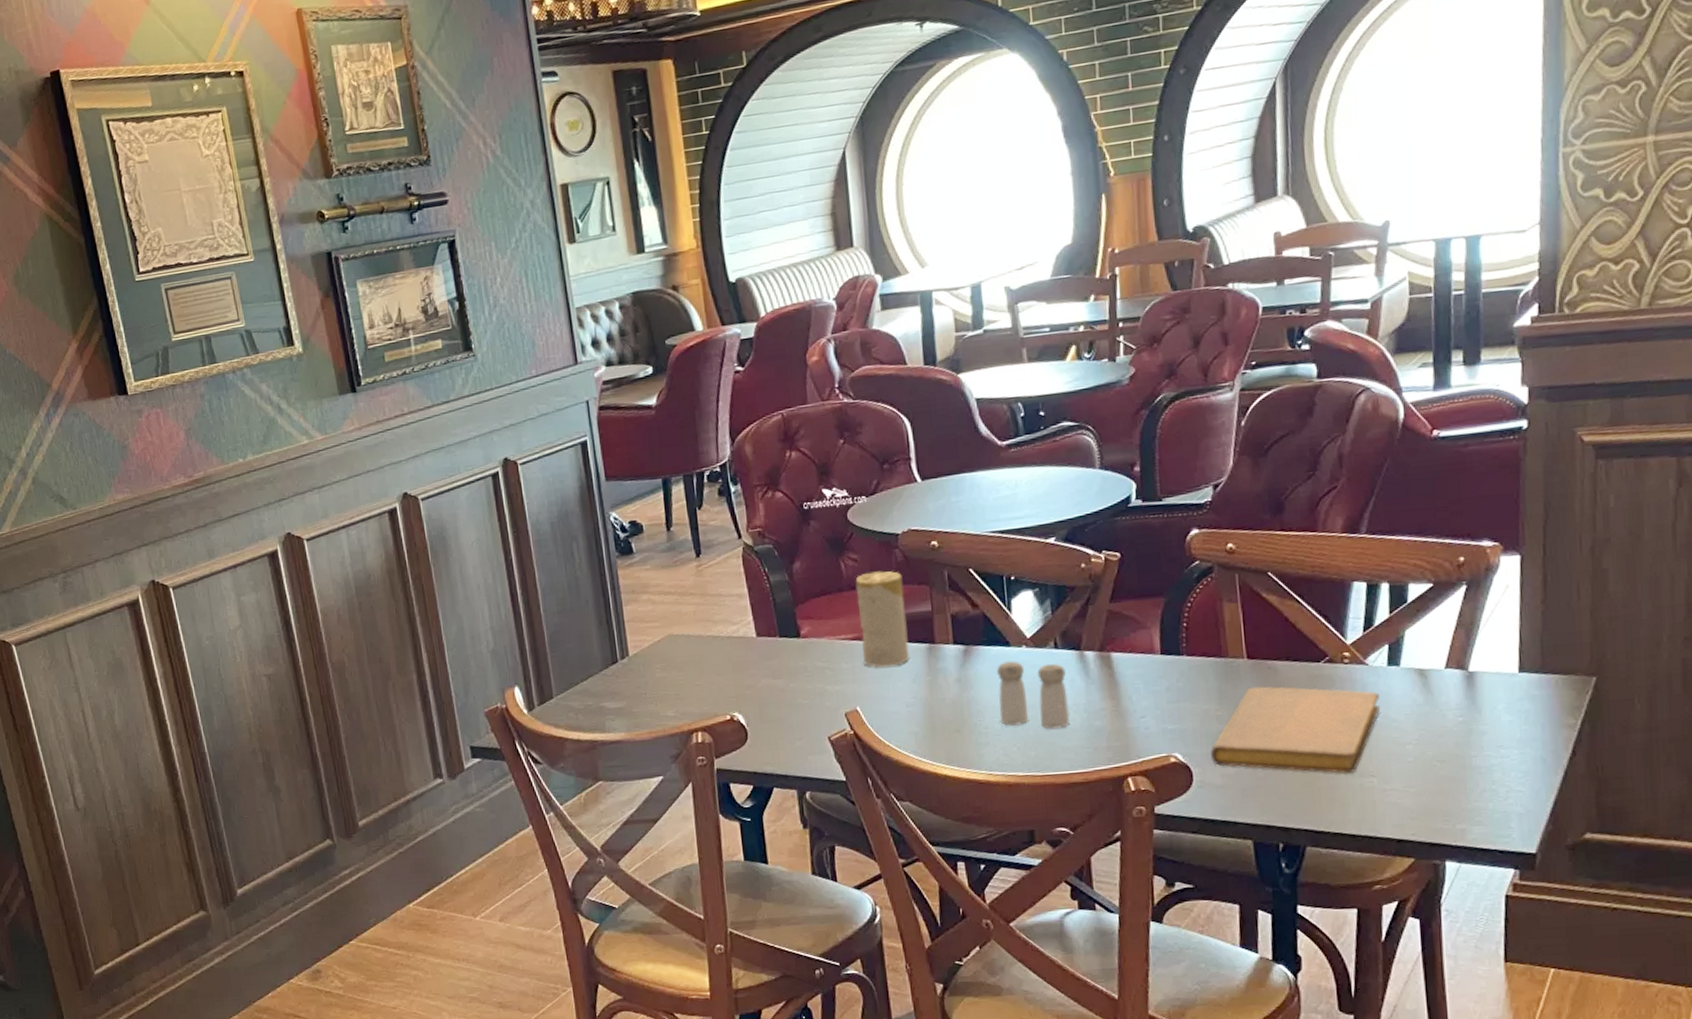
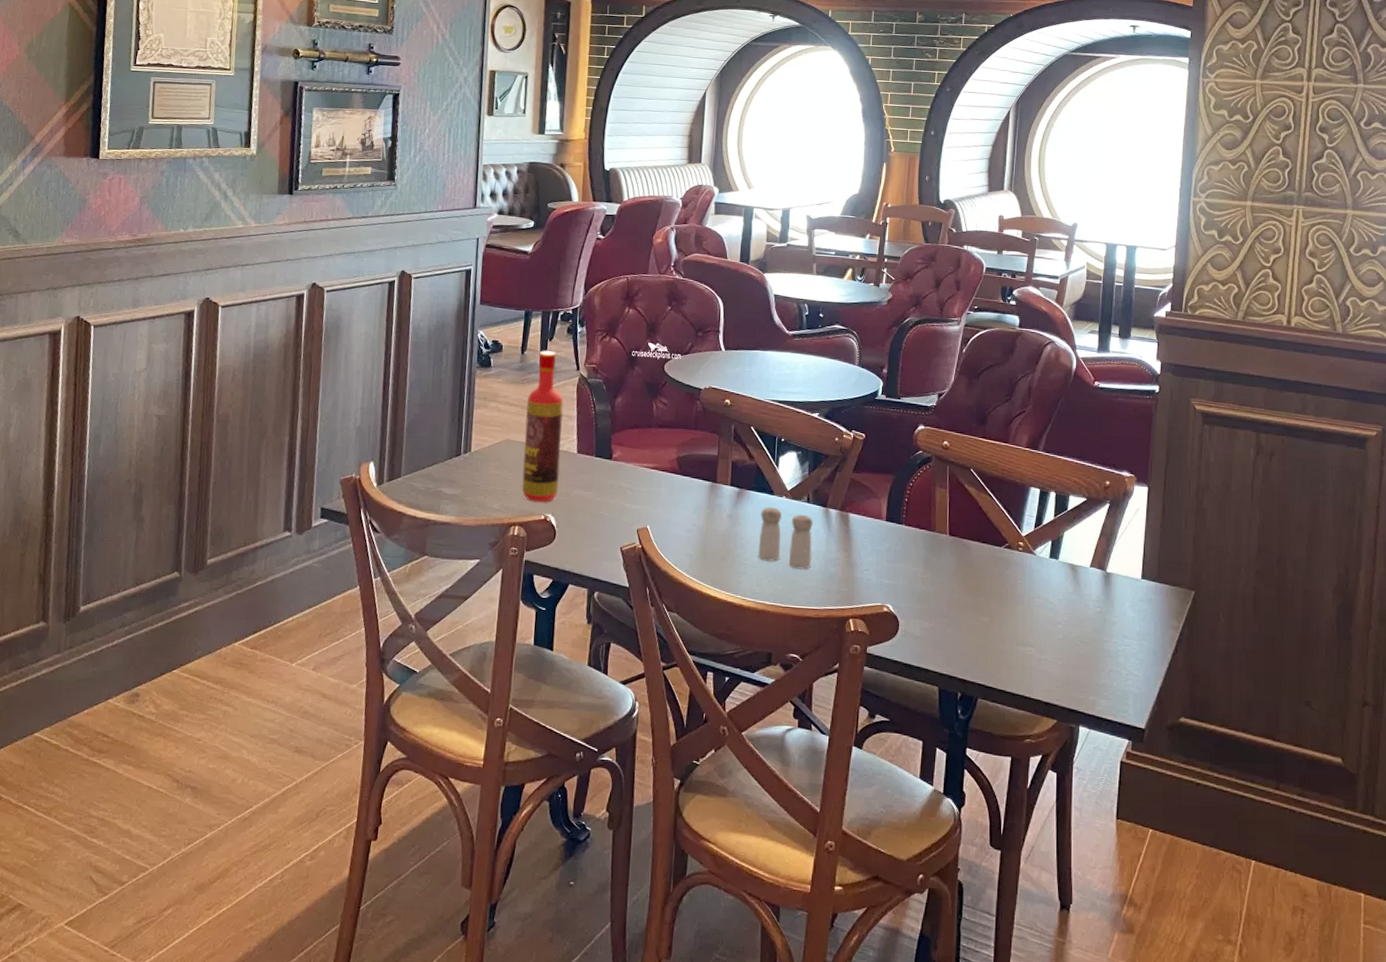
bottle: none [684,520,741,702] -> present [522,350,564,503]
candle: present [855,571,910,668] -> none [659,416,699,496]
notebook: present [1211,686,1381,775] -> none [914,559,1043,642]

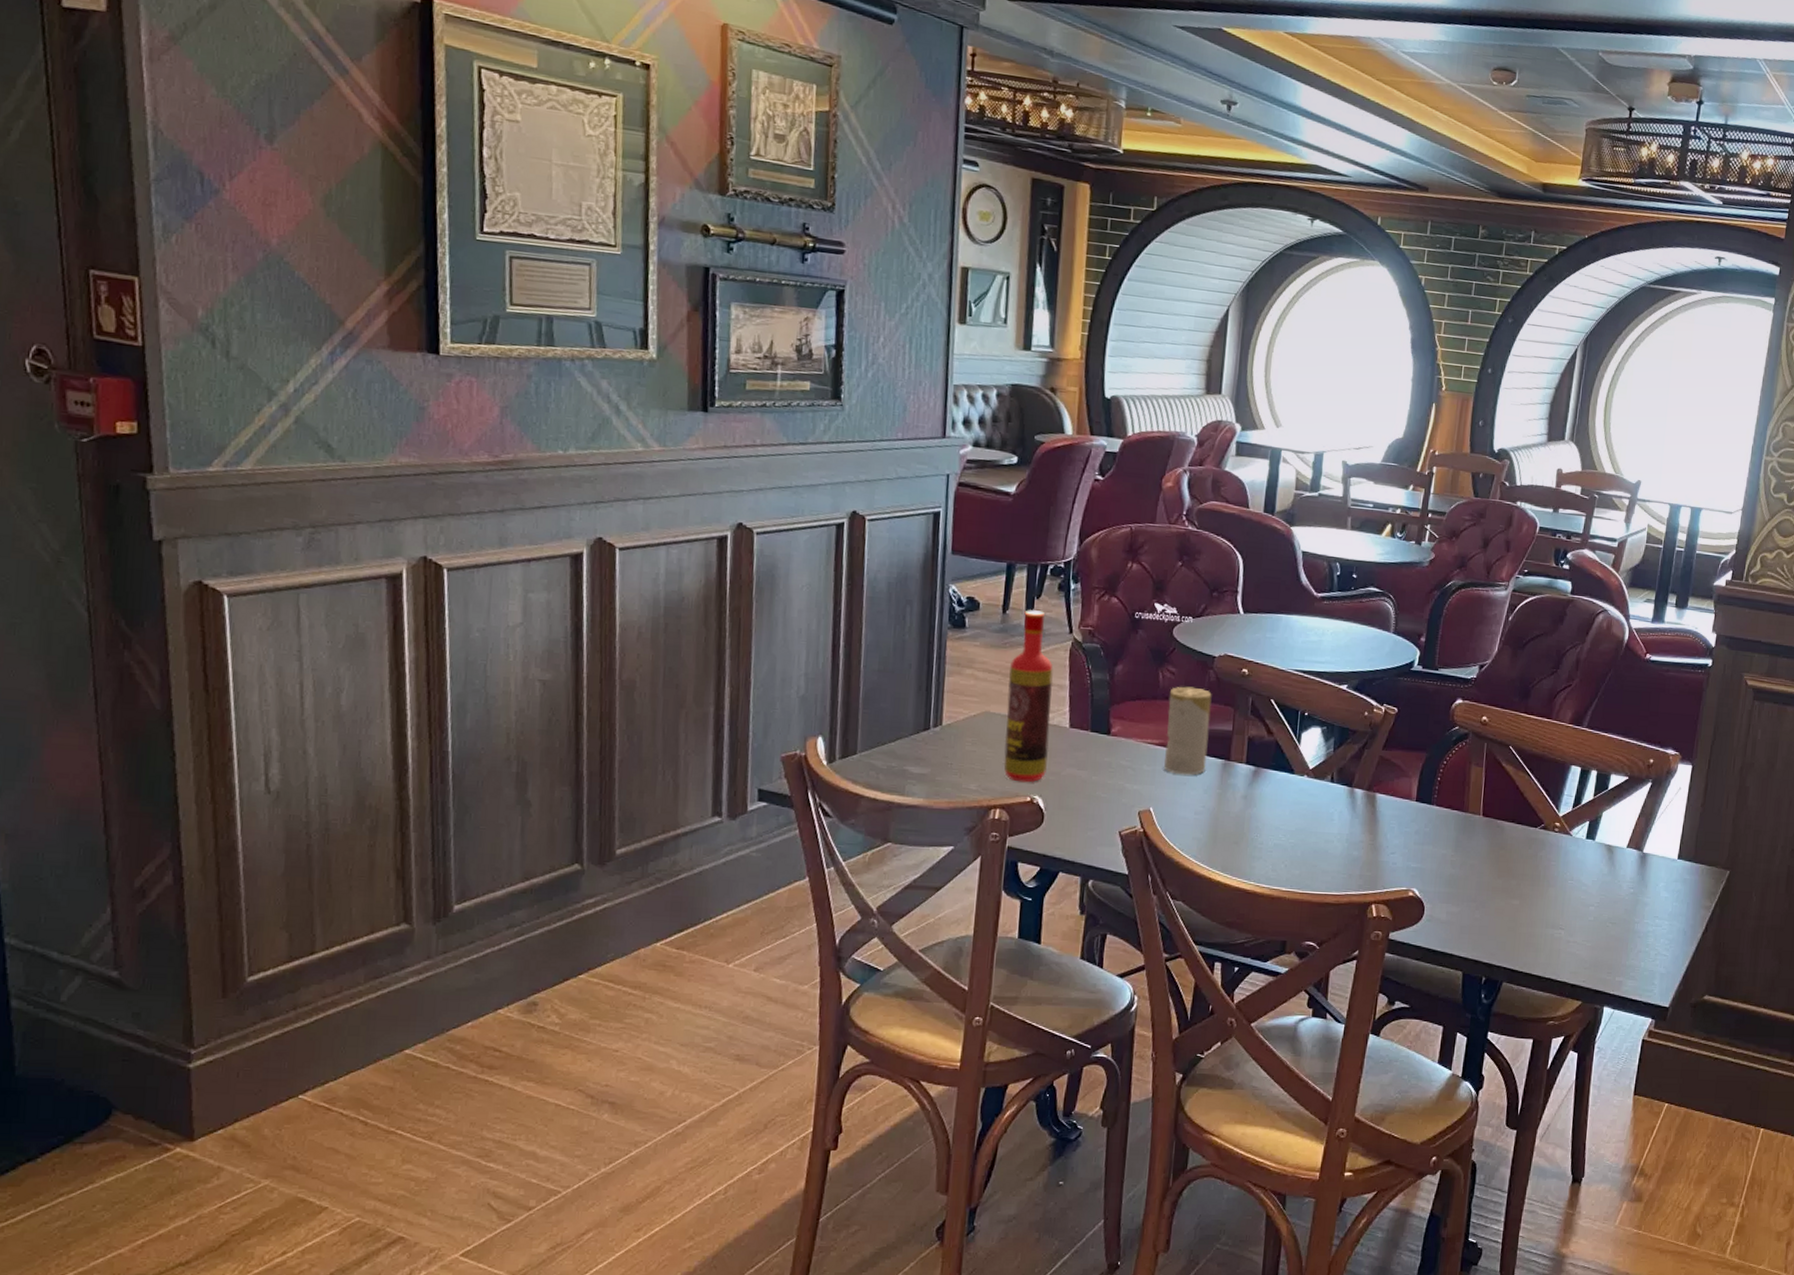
candle: none [659,416,699,496] -> present [1164,686,1212,775]
salt and pepper shaker: present [758,506,813,570] -> none [1274,786,1337,854]

